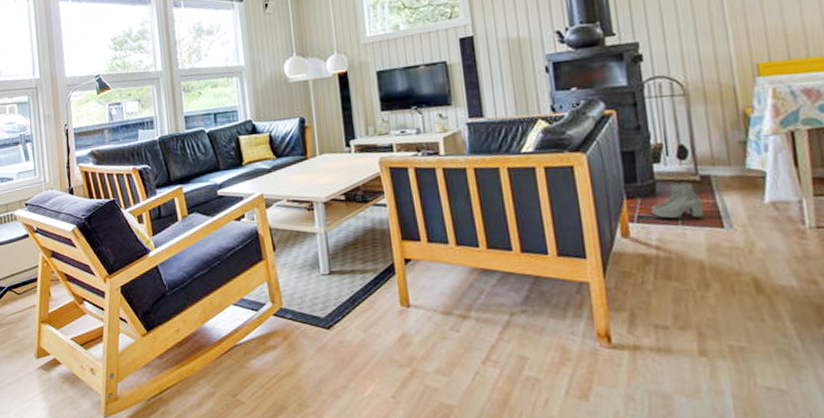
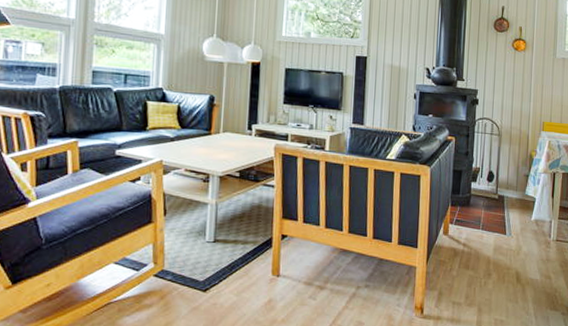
boots: present [651,181,704,219] -> none [465,198,497,225]

